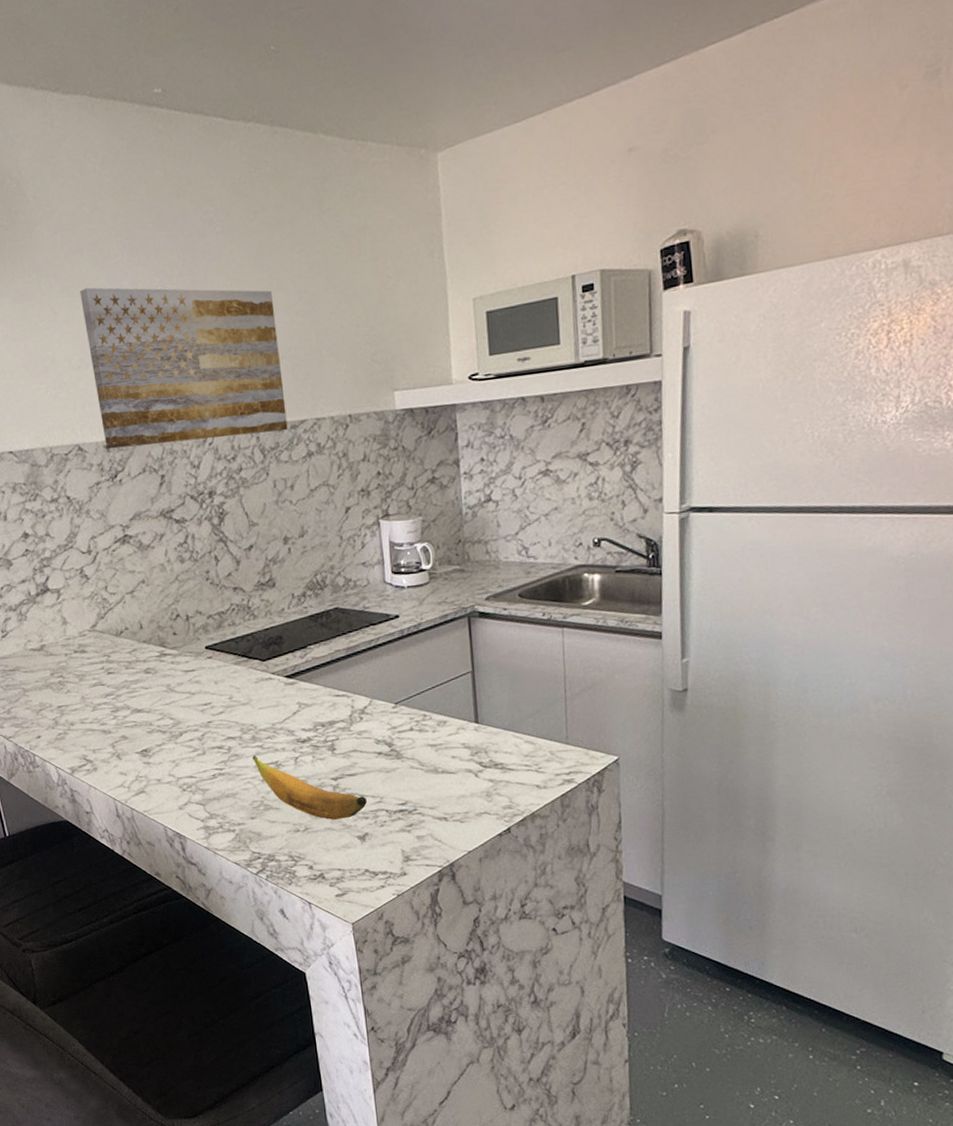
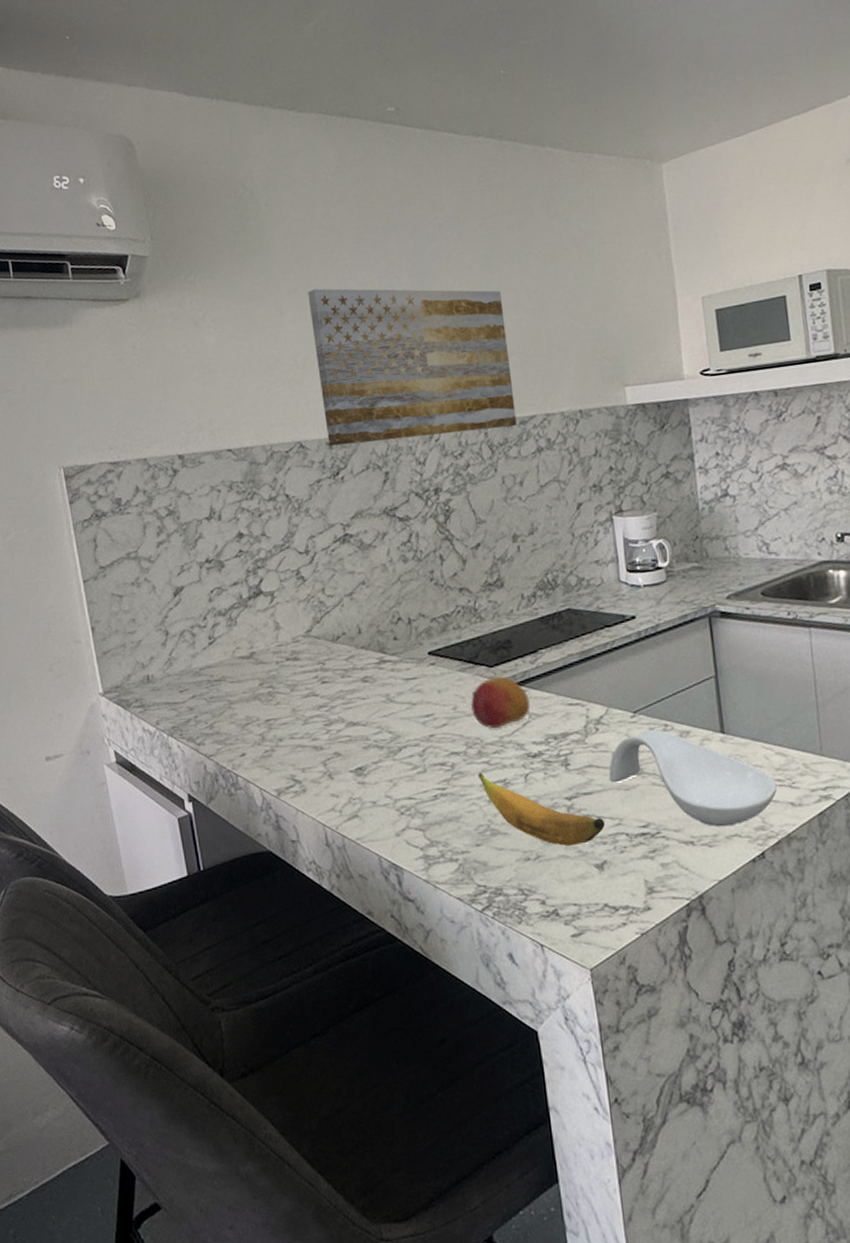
fruit: none [245,669,300,717] -> present [471,676,530,730]
spoon rest: none [371,718,525,806] -> present [609,729,777,827]

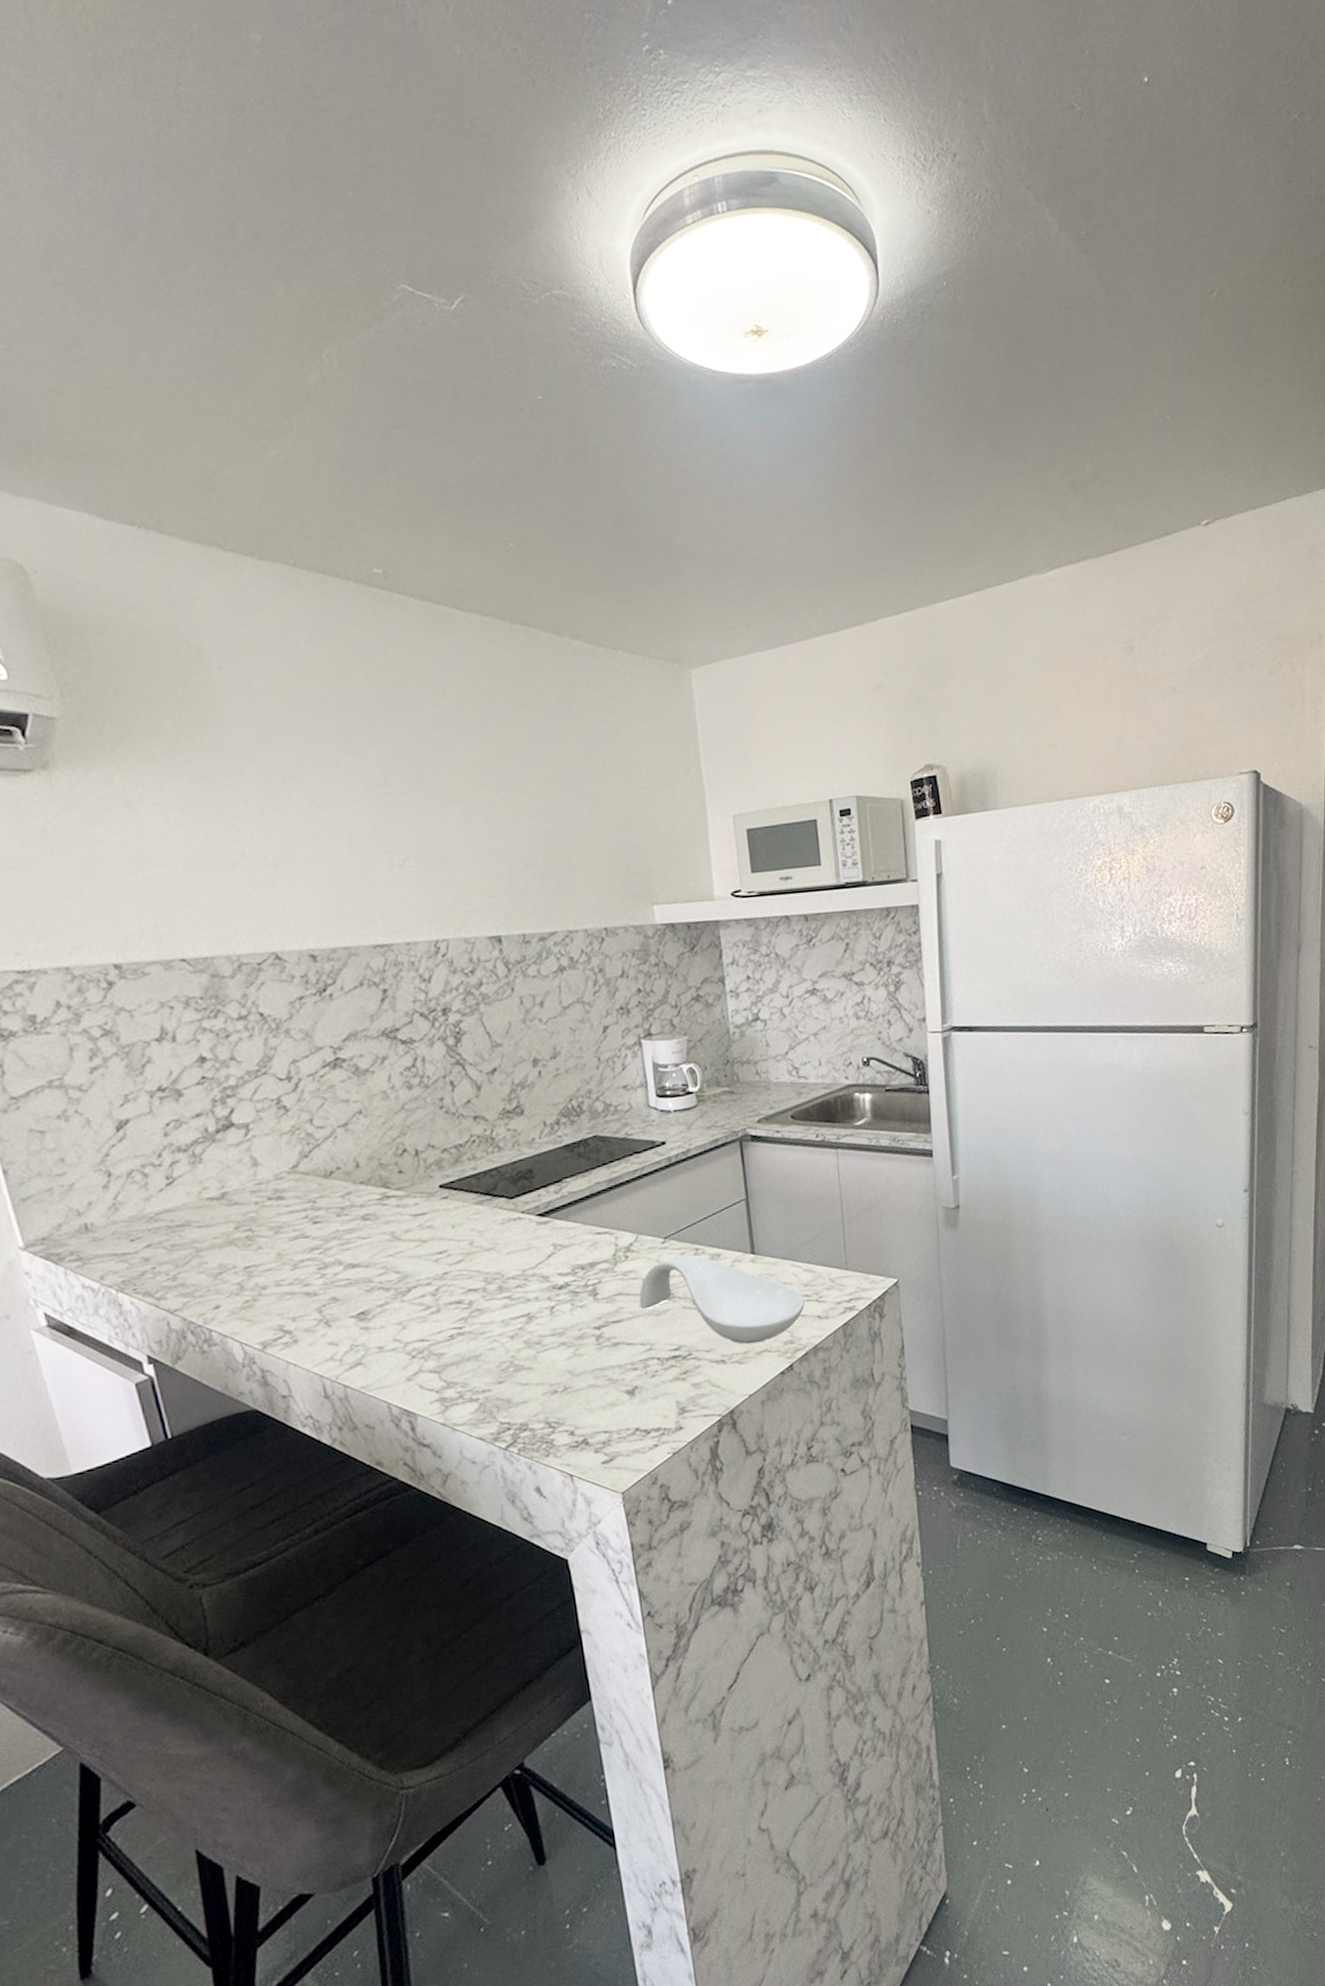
wall art: present [308,288,517,447] -> none [278,775,536,959]
fruit: present [471,676,530,730] -> none [489,1208,555,1263]
banana: present [478,772,605,847] -> none [499,1307,636,1376]

